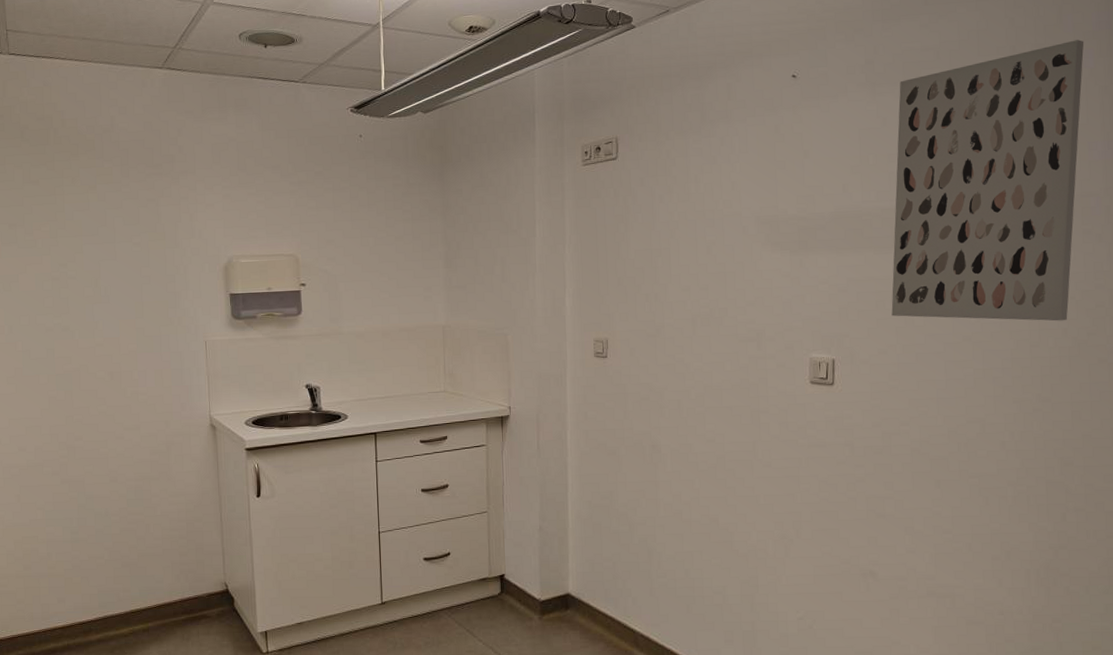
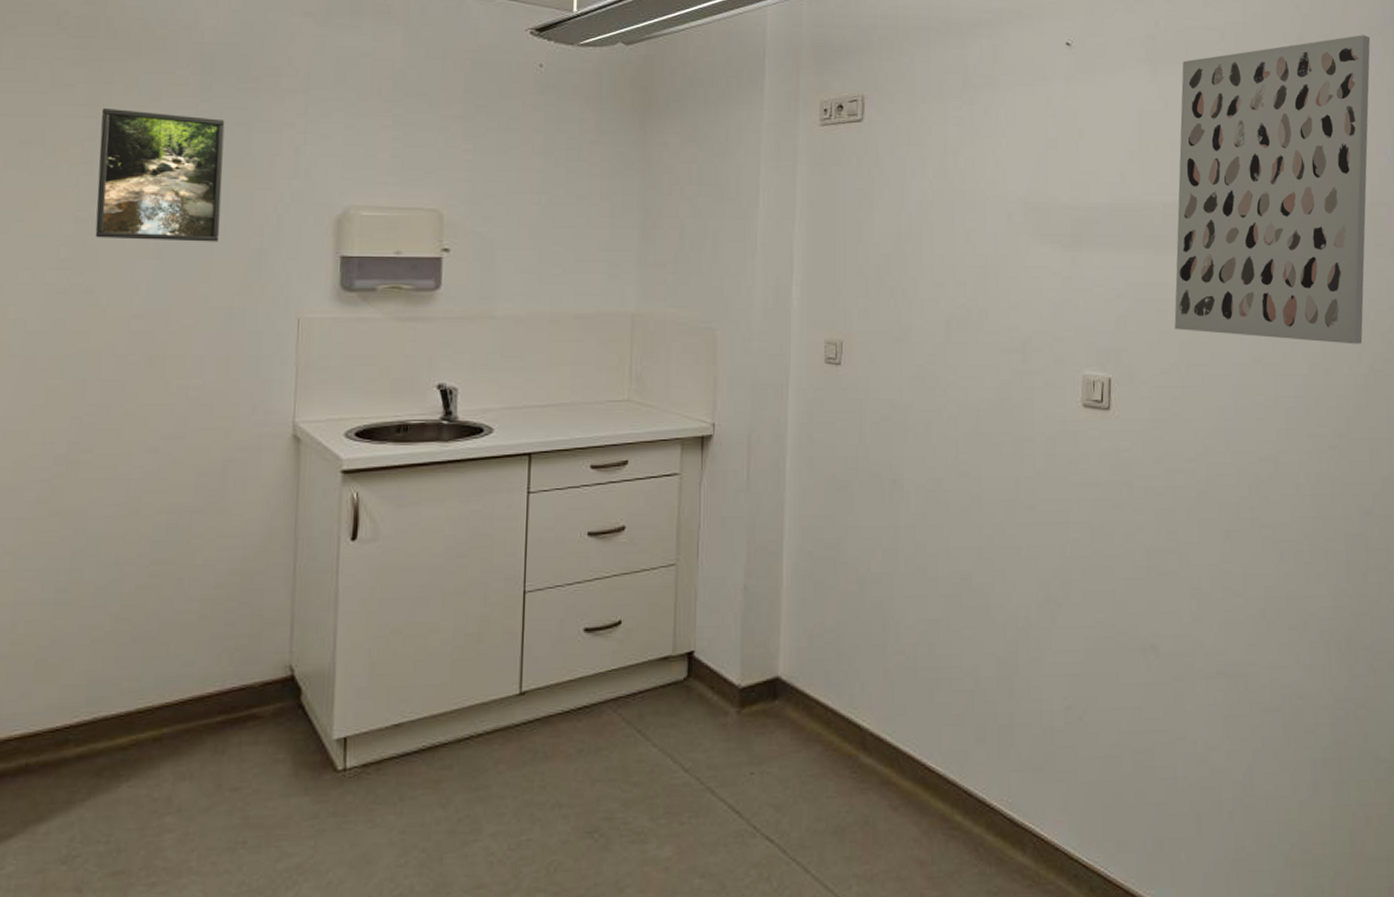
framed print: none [58,196,147,291] -> present [95,109,225,242]

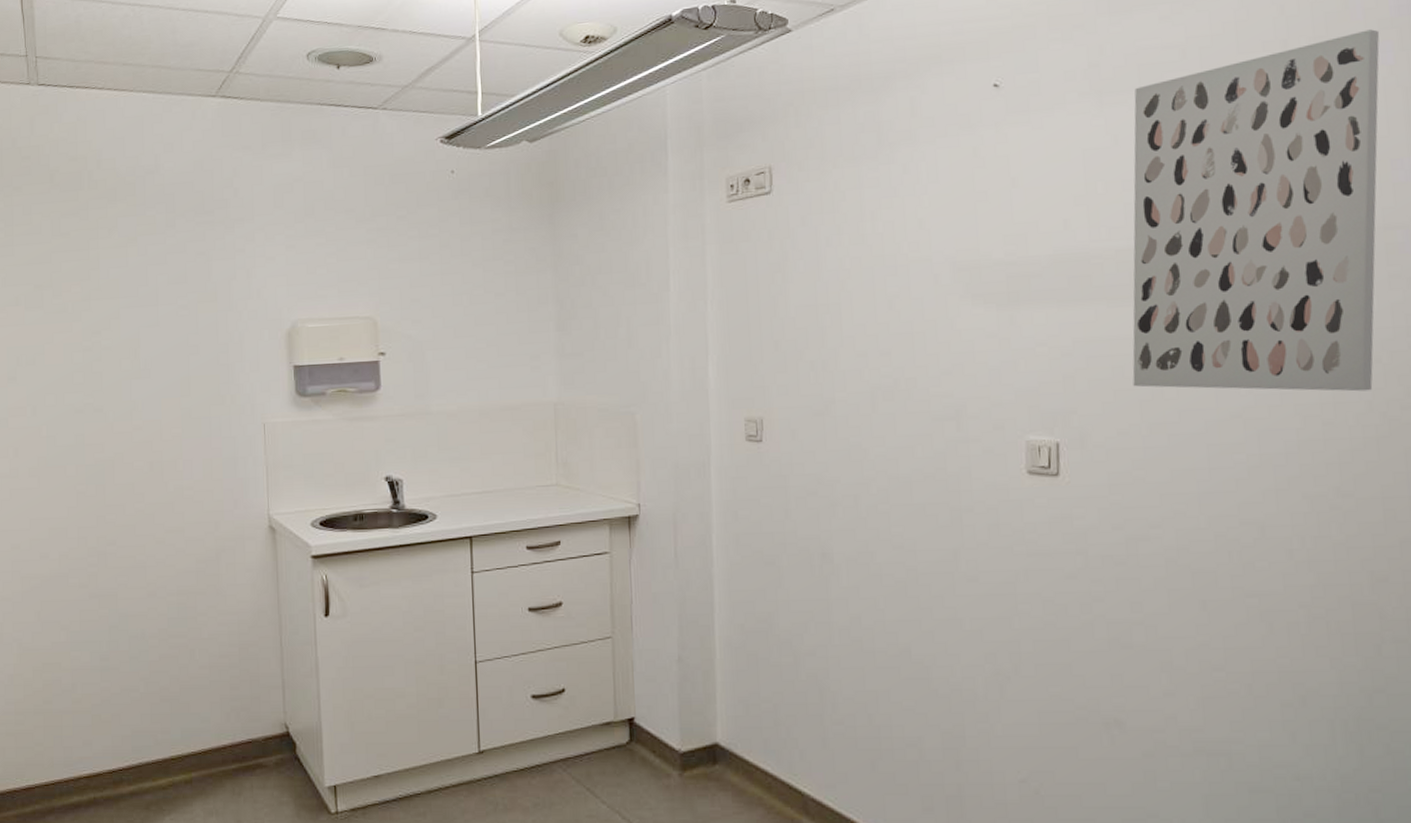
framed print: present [95,109,225,242] -> none [92,250,194,364]

